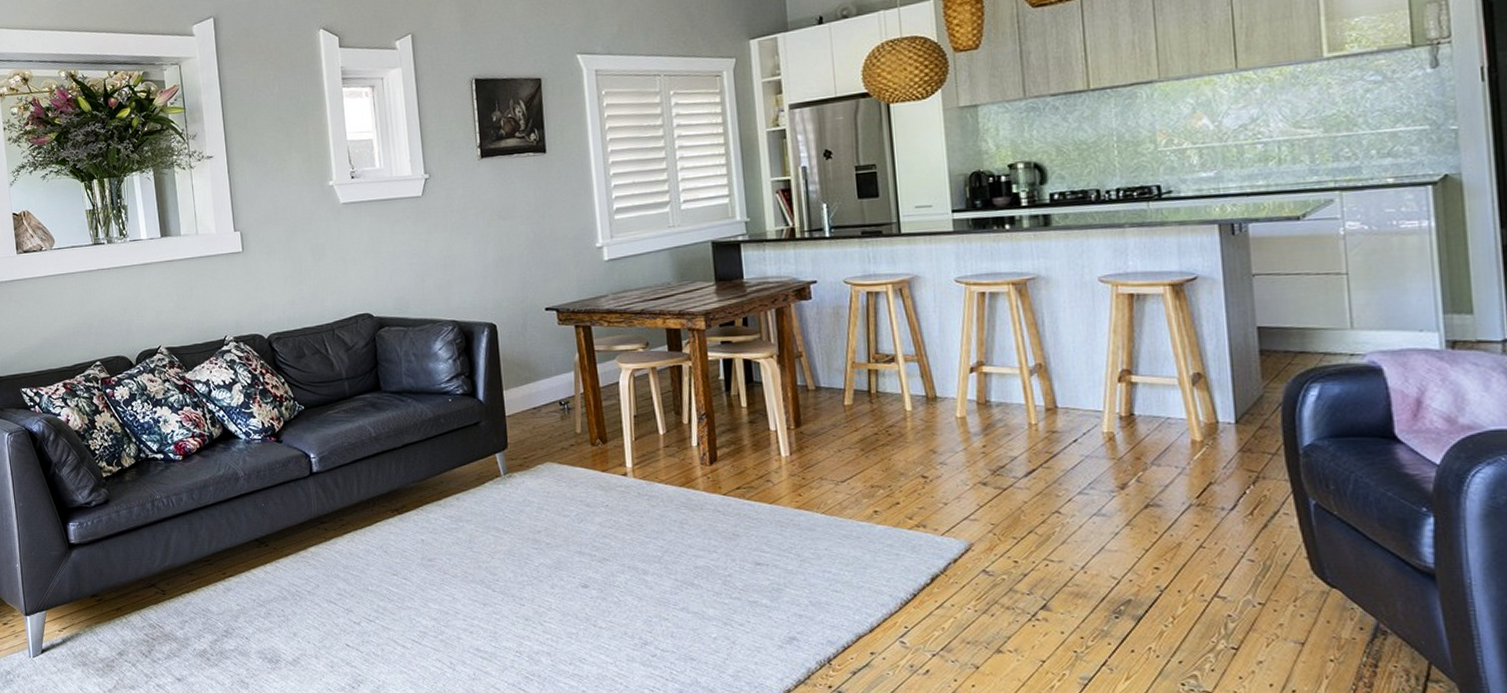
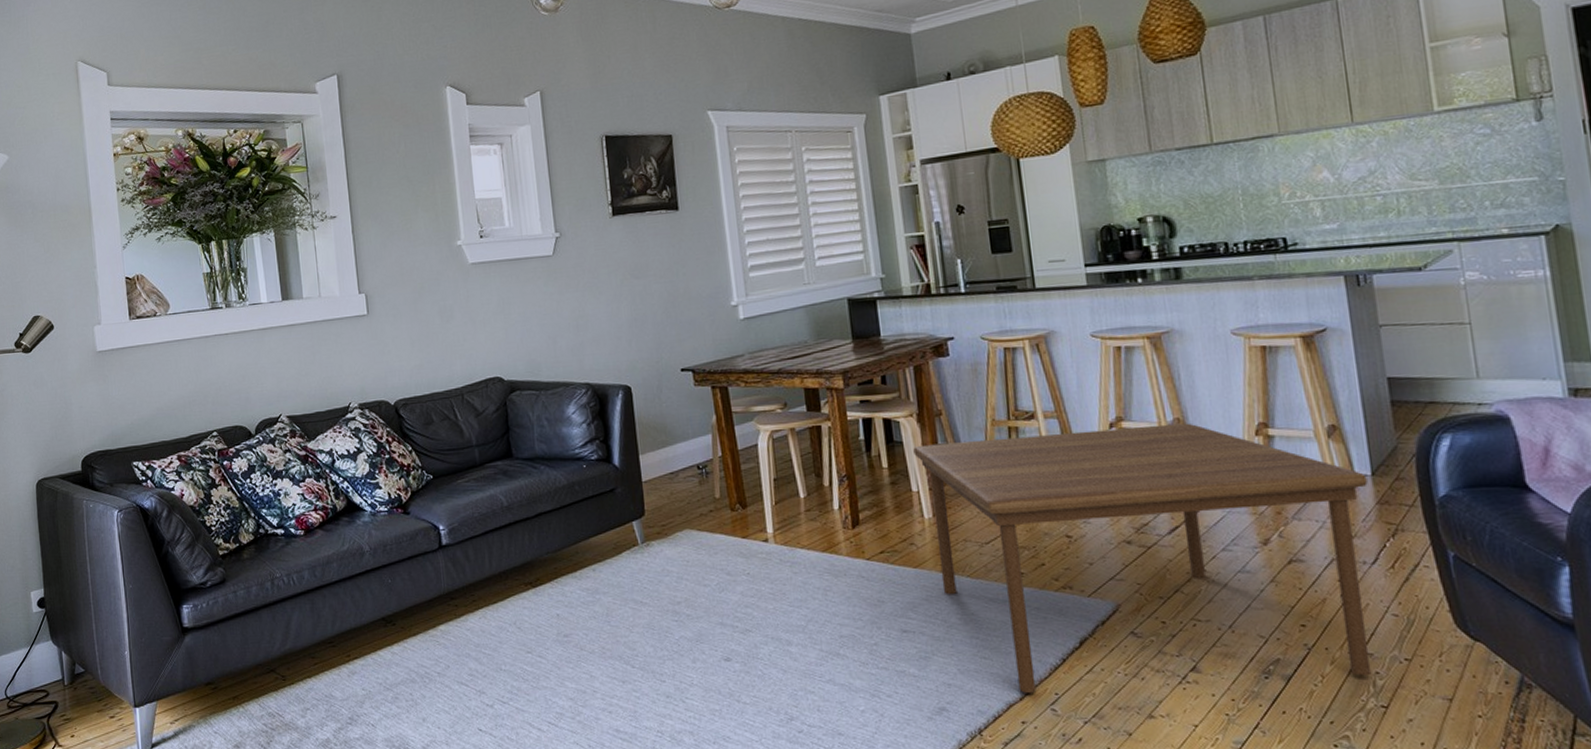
coffee table: none [772,368,1231,625] -> present [913,423,1372,693]

